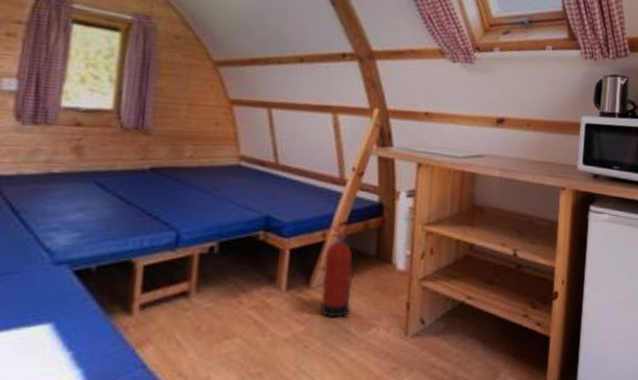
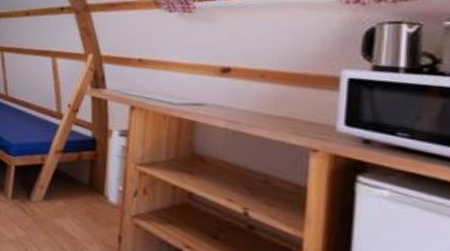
fire extinguisher: present [320,225,357,318] -> none [38,152,72,234]

